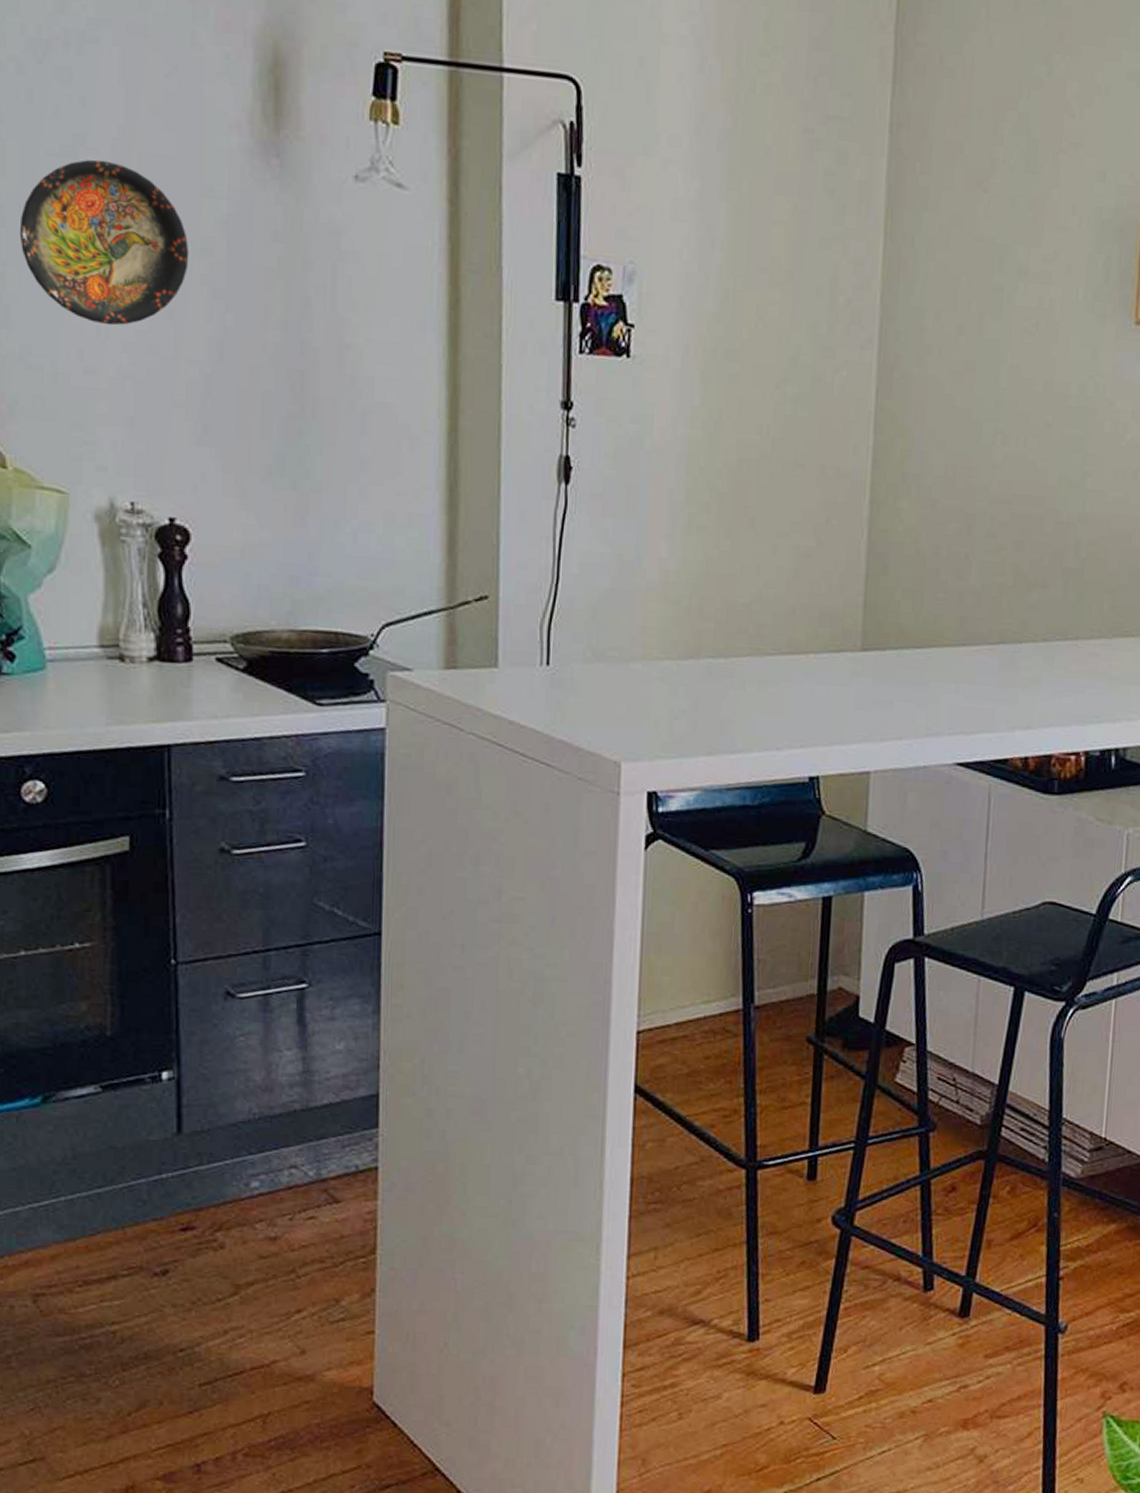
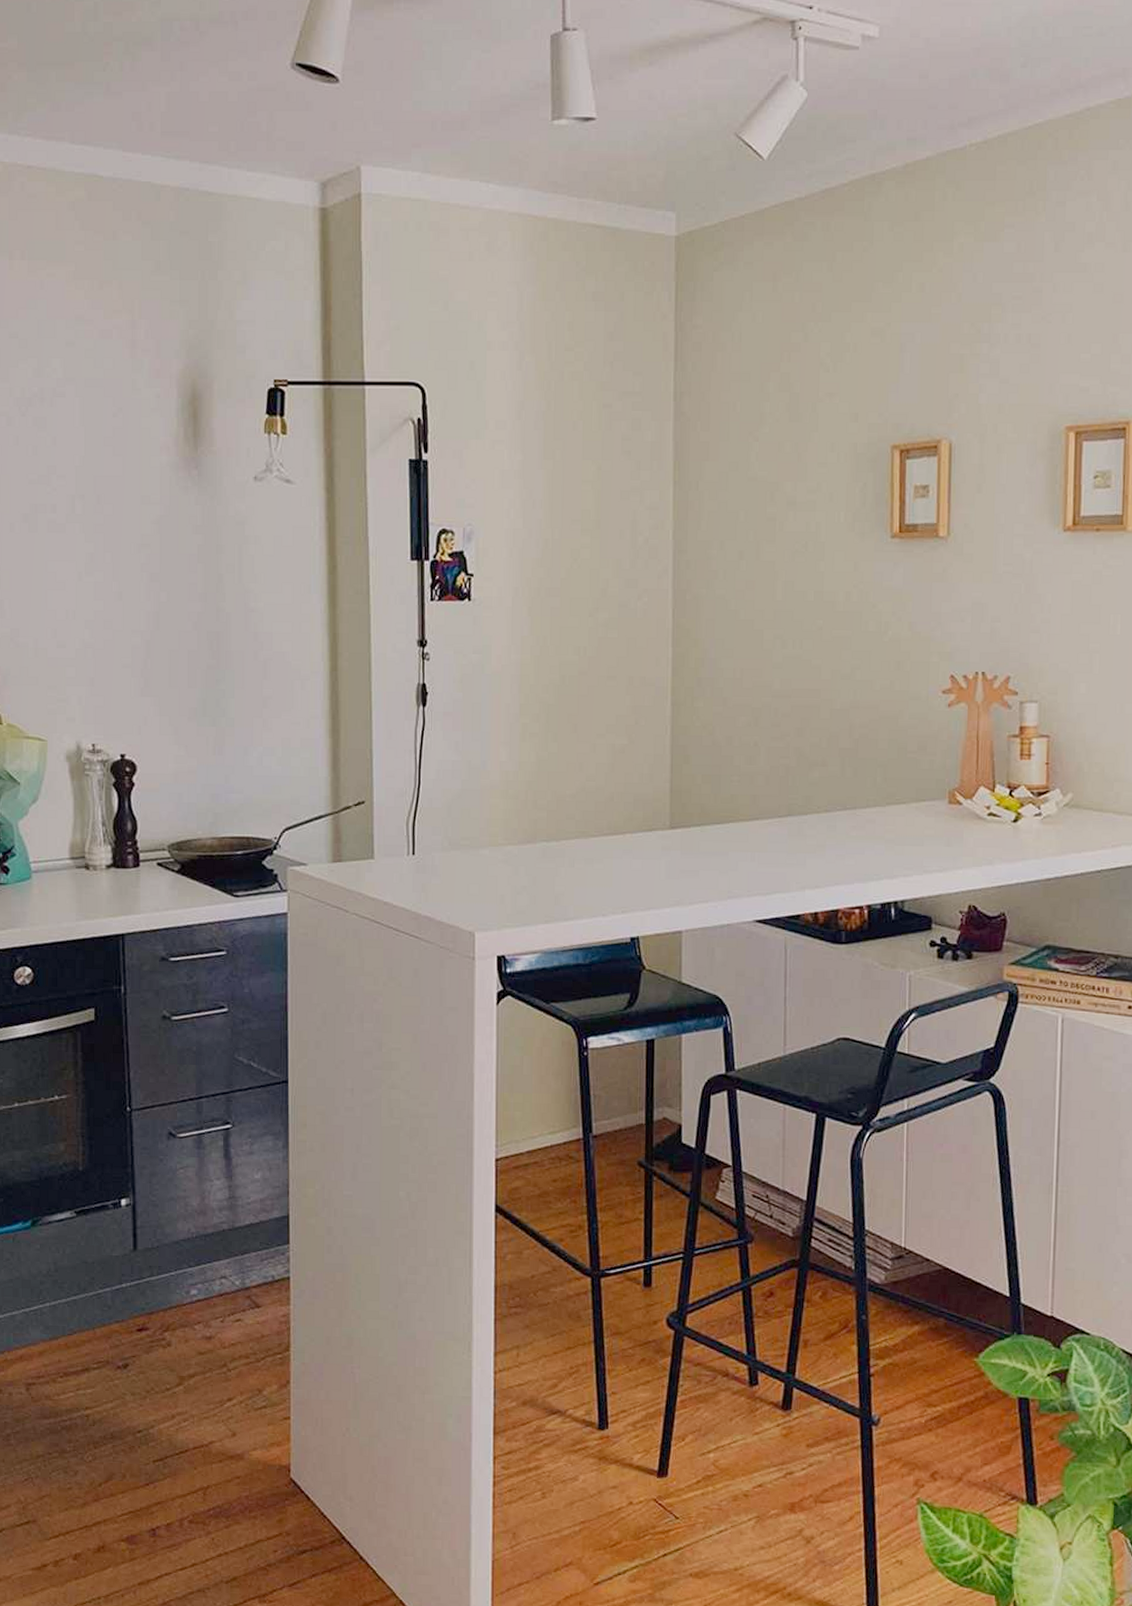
decorative plate: present [19,159,189,326] -> none [10,484,133,609]

